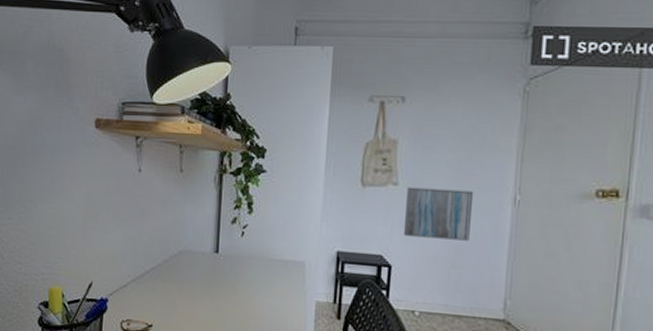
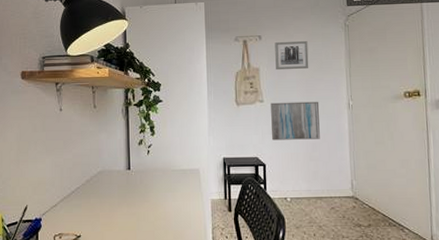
wall art: none [420,107,469,146] -> present [275,40,309,71]

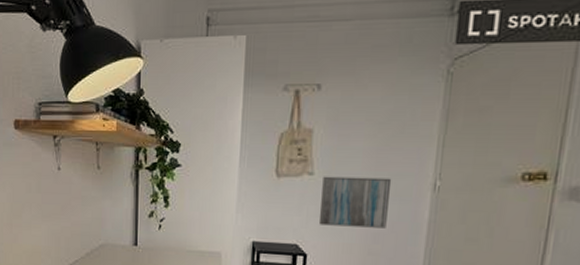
wall art: present [275,40,309,71] -> none [336,93,388,134]

